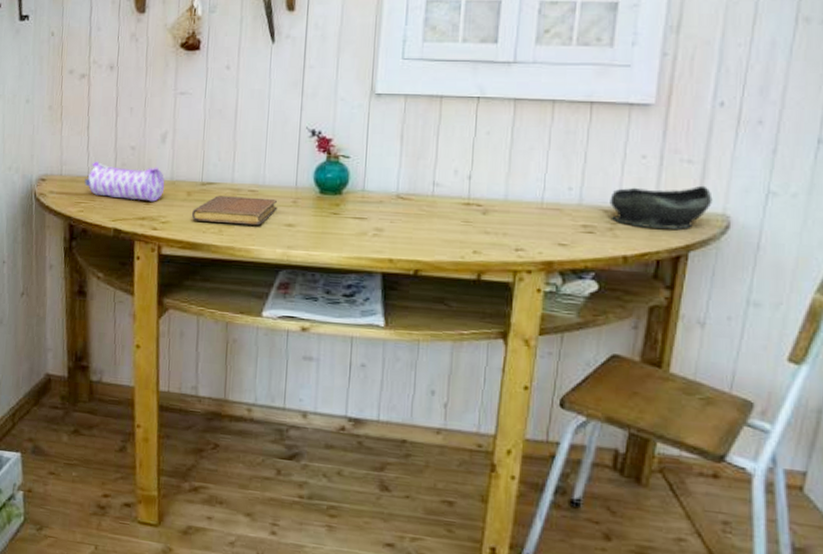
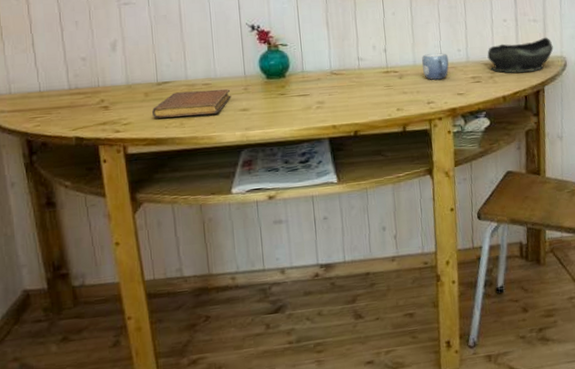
pencil case: present [84,161,165,202] -> none [37,74,122,109]
mug: none [515,188,554,222] -> present [421,53,449,80]

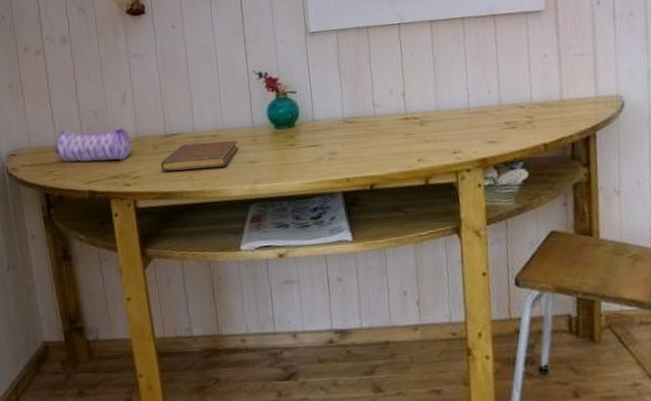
pencil case: none [37,74,122,109] -> present [54,127,132,162]
mug: present [421,53,449,80] -> none [445,96,478,127]
bowl: present [487,37,553,73] -> none [523,73,607,117]

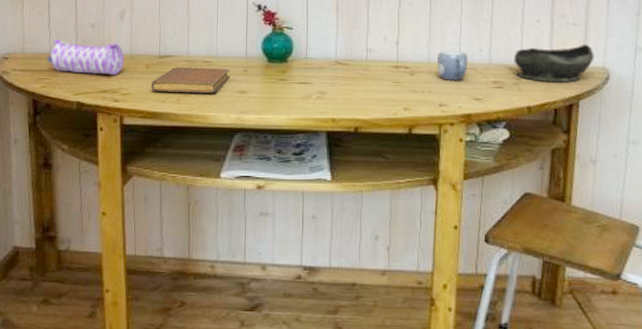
mug: none [445,96,478,127] -> present [436,51,468,80]
bowl: none [523,73,607,117] -> present [513,44,594,82]

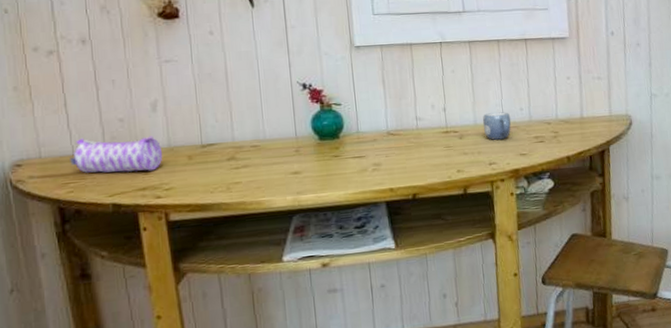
notebook: present [150,67,230,94] -> none [195,151,282,183]
bowl: present [513,44,594,82] -> none [550,95,618,133]

